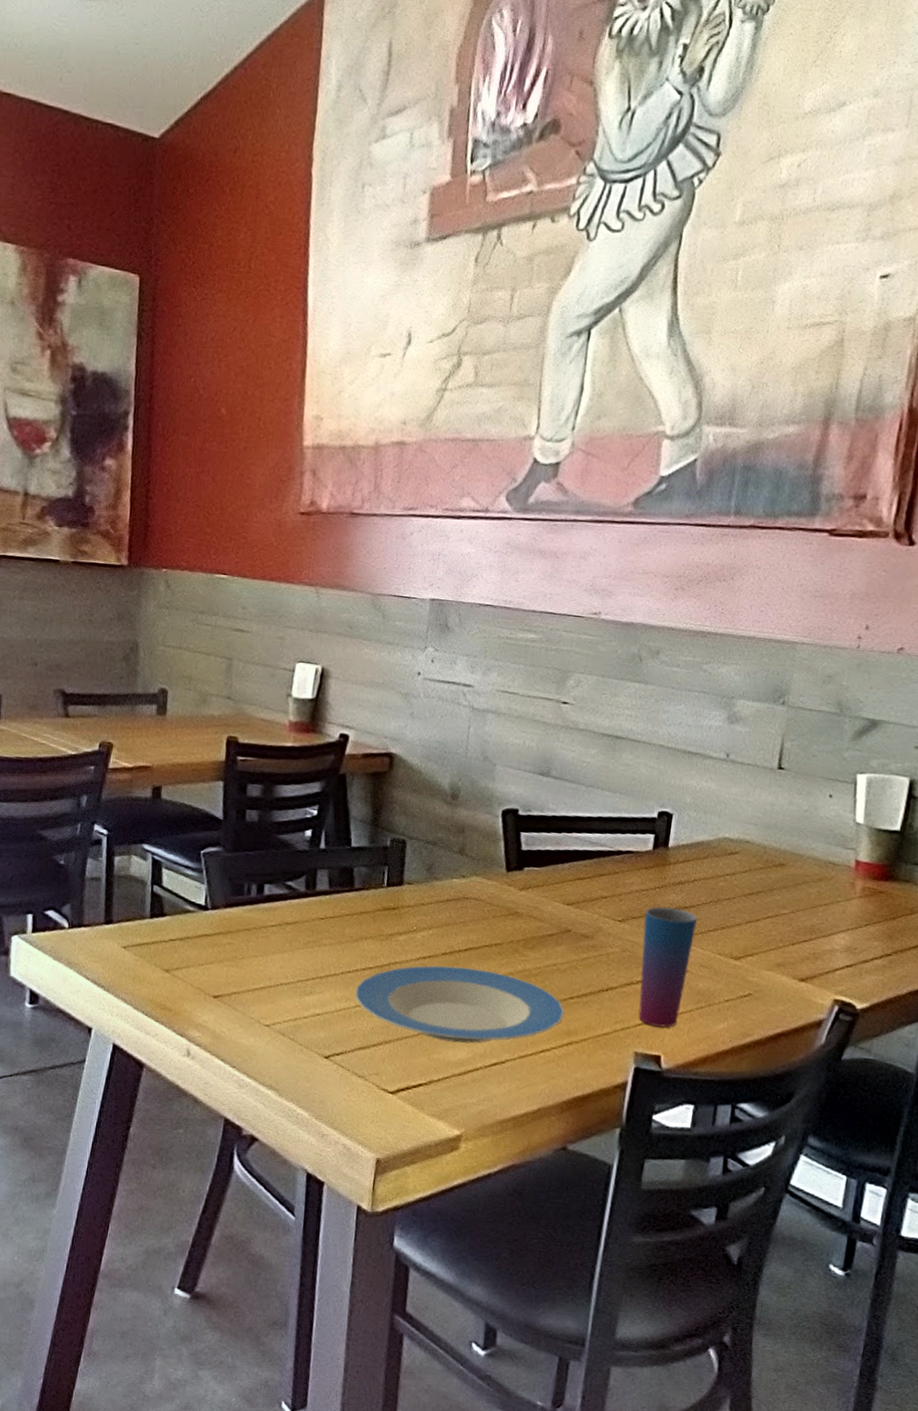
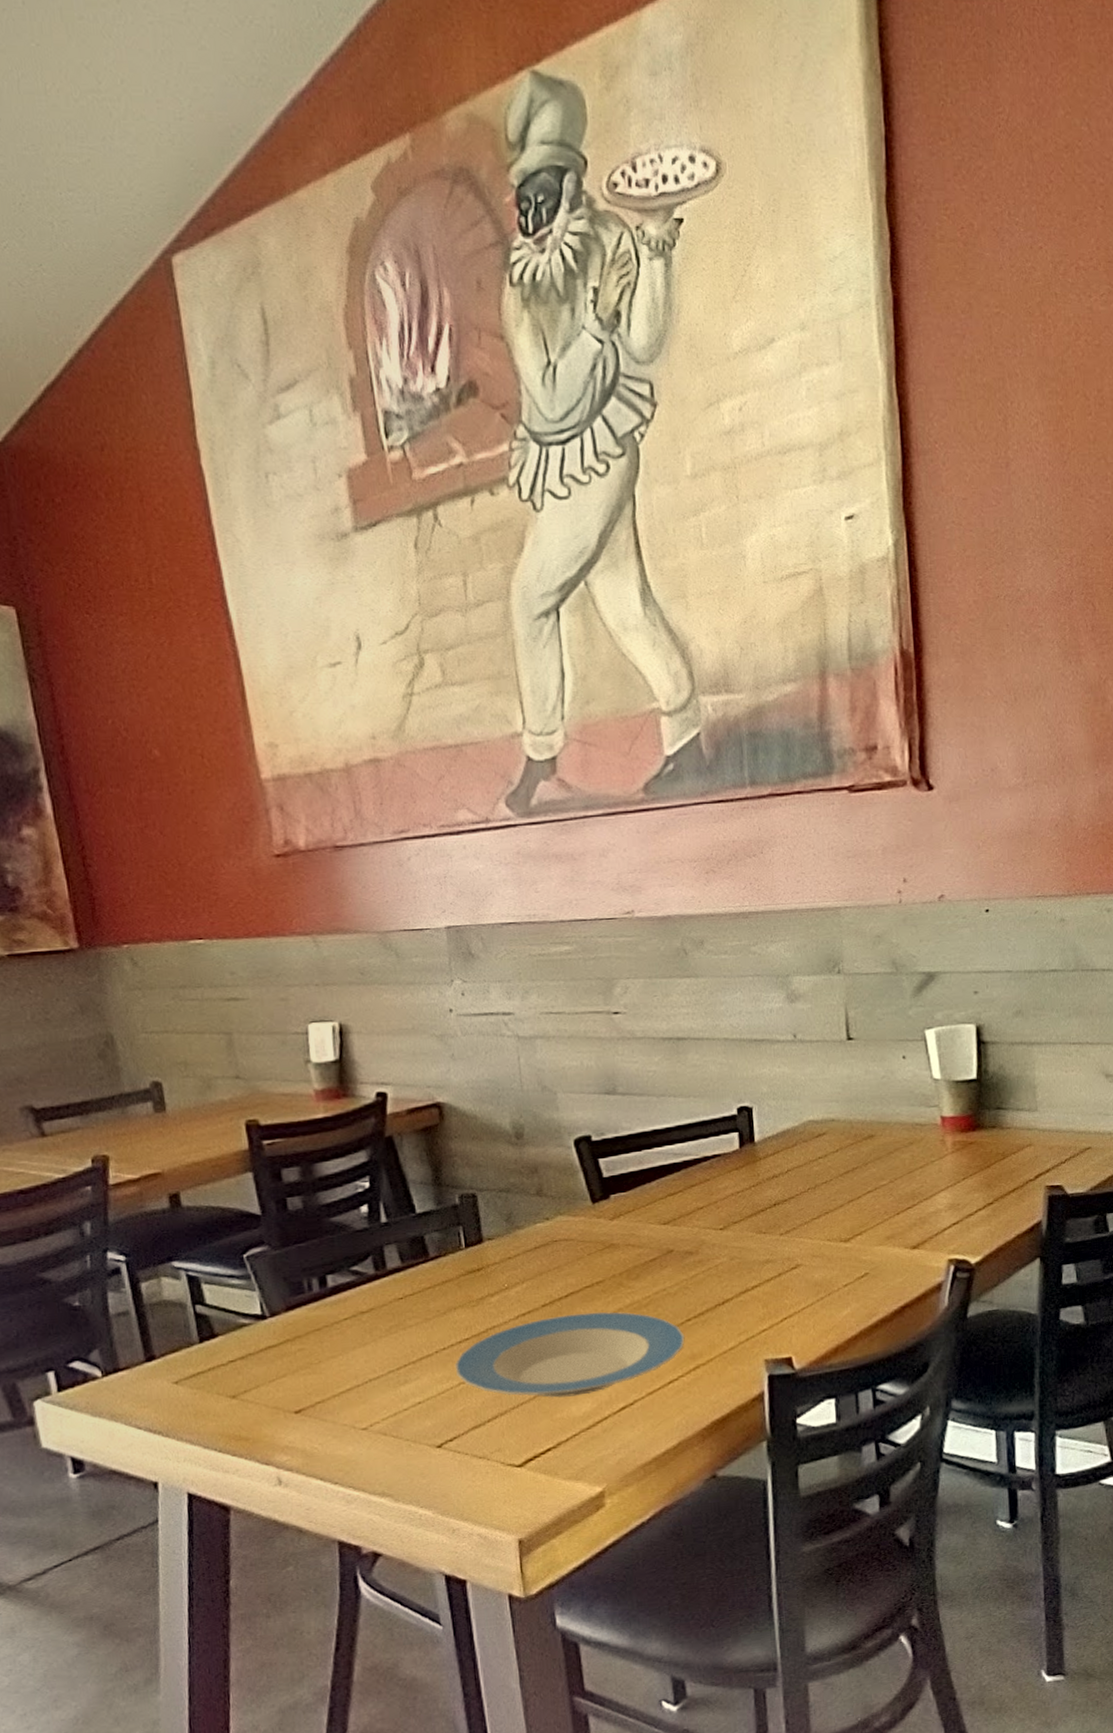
cup: present [638,906,697,1028] -> none [745,1203,801,1329]

